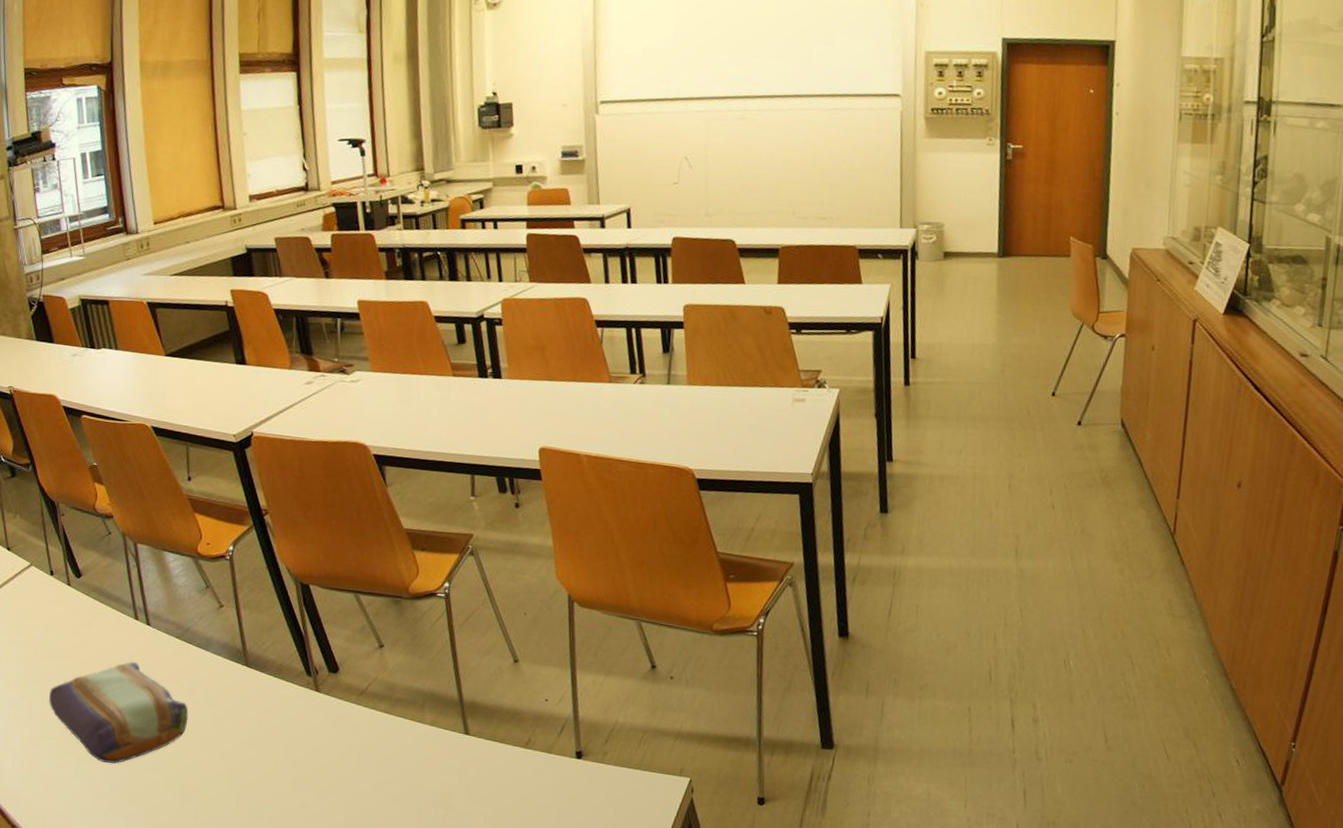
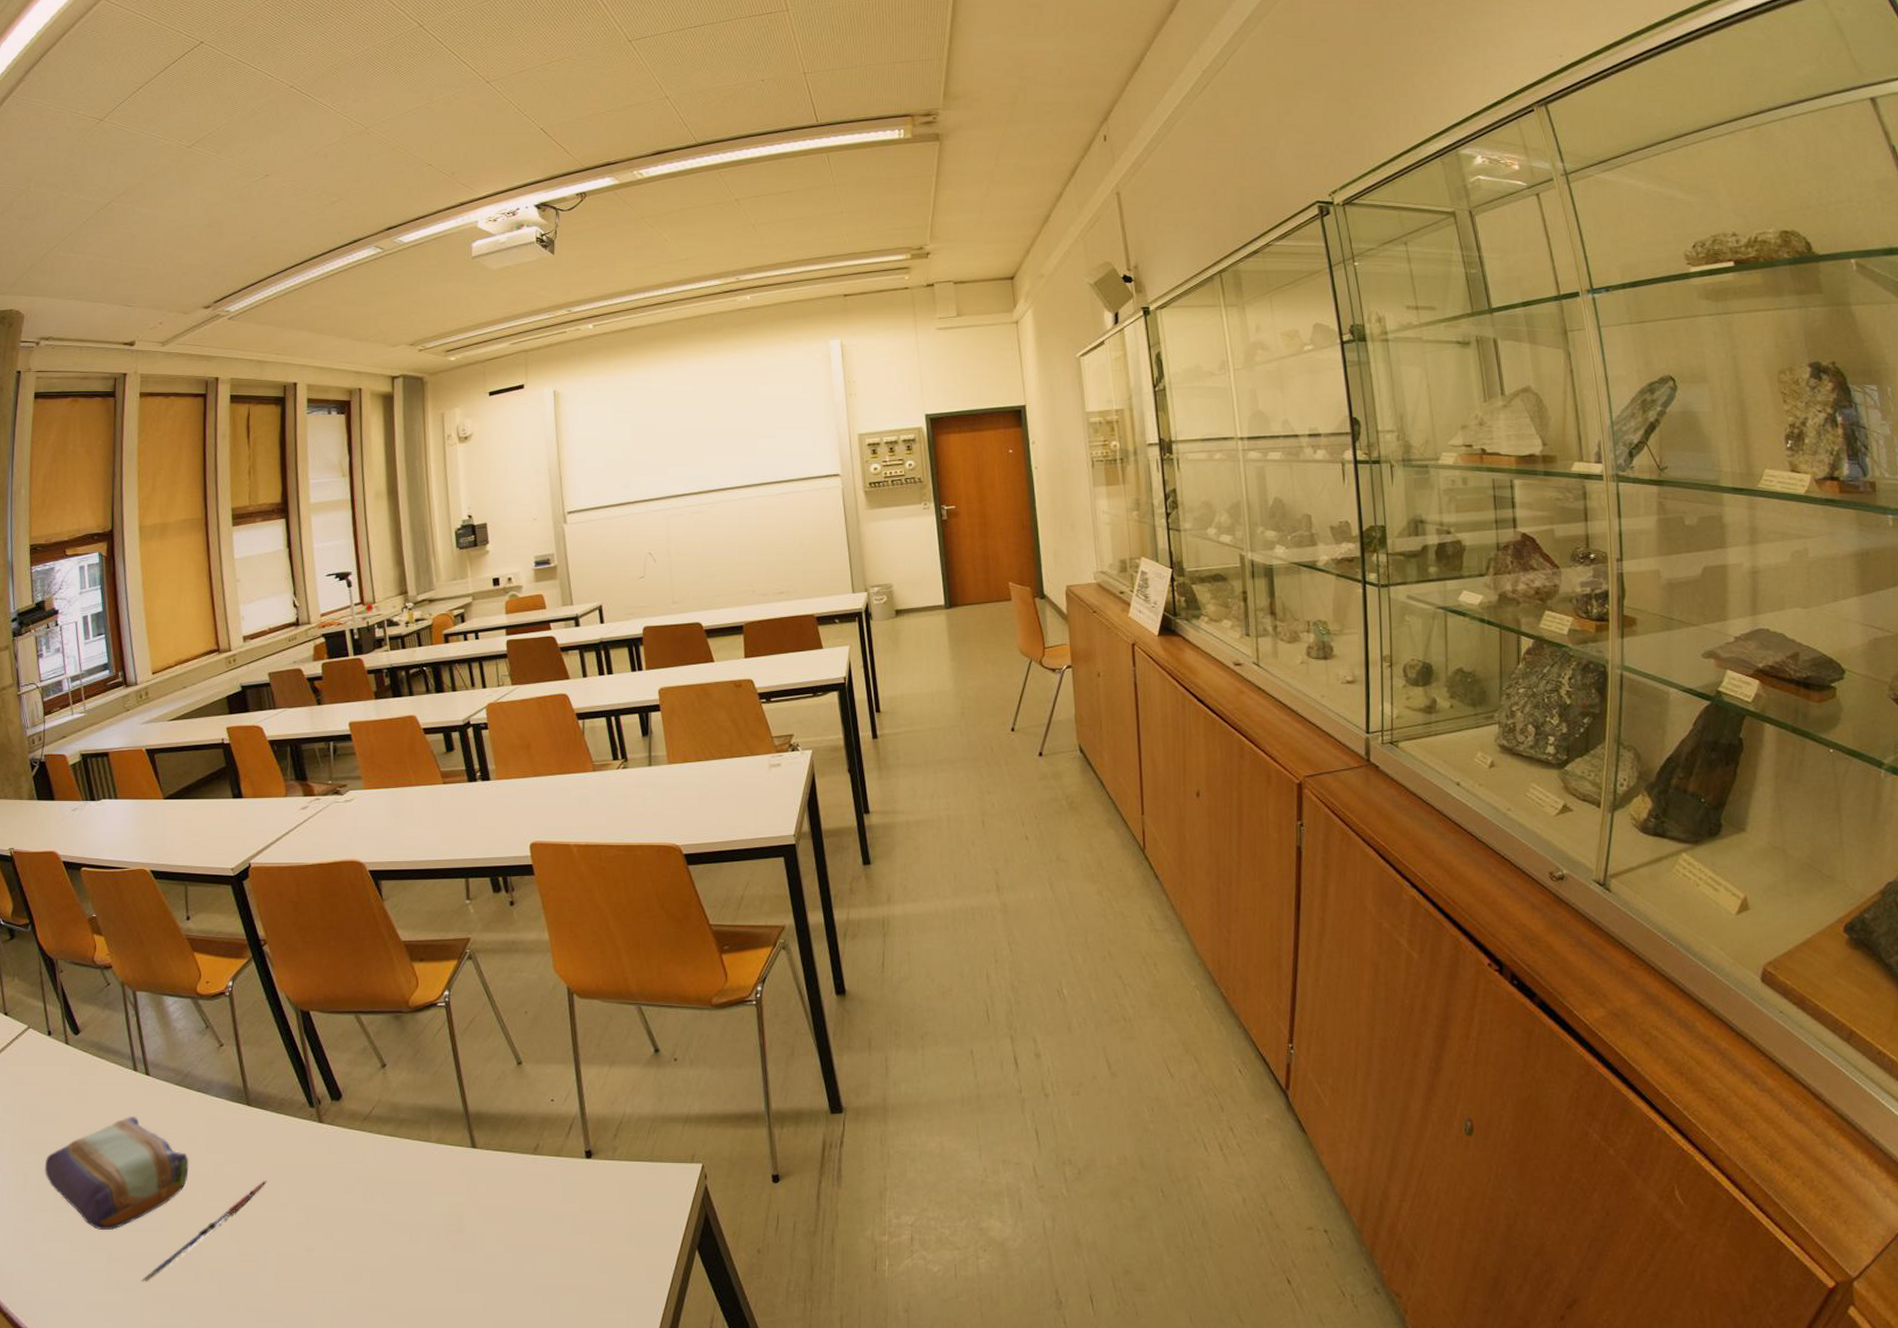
pen: none [141,738,264,815] -> present [140,1181,267,1282]

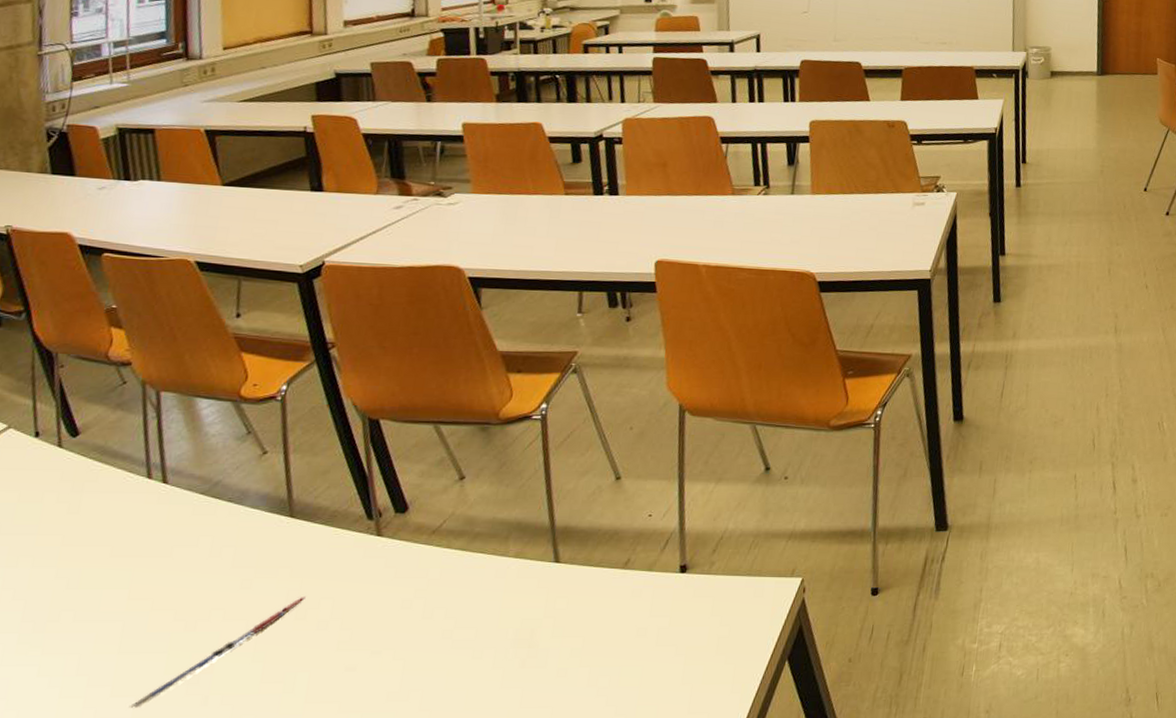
pencil case: present [45,1116,189,1230] -> none [12,527,208,652]

